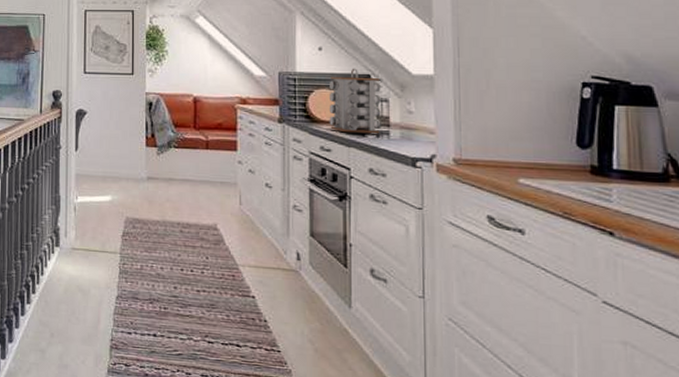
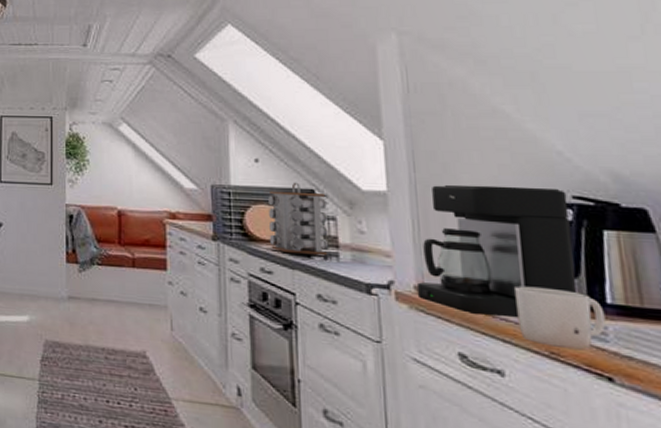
coffee maker: none [455,67,590,184] -> present [417,184,578,318]
mug: none [536,156,611,210] -> present [513,285,606,351]

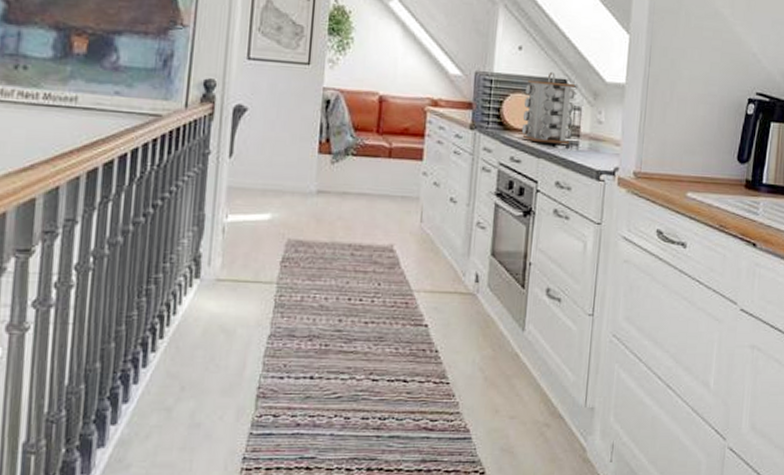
coffee maker: present [417,184,578,318] -> none [634,79,753,198]
mug: present [513,285,606,351] -> none [702,170,760,223]

